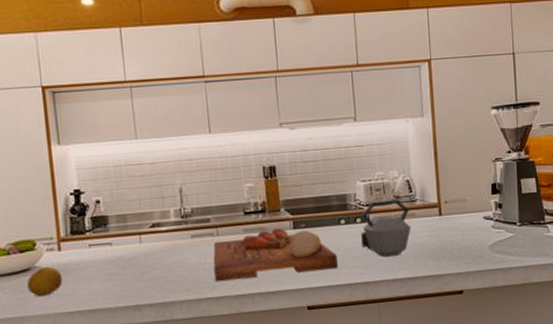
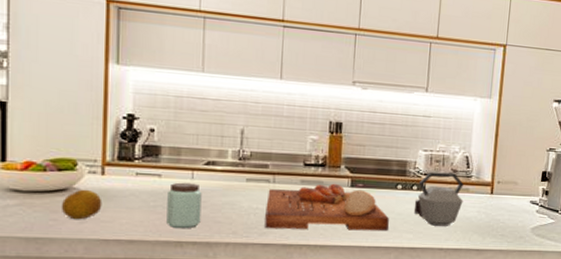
peanut butter: none [120,246,154,293] -> present [166,182,202,229]

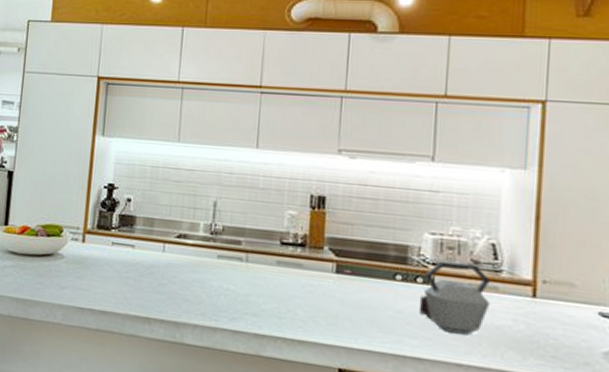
fruit: present [61,189,102,220] -> none [46,255,81,286]
peanut butter: present [166,182,202,229] -> none [137,254,172,305]
cutting board: present [265,183,389,232] -> none [235,266,385,333]

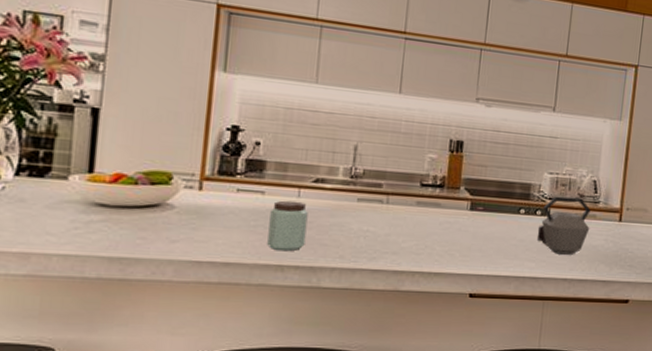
peanut butter: none [137,254,172,305] -> present [267,200,308,252]

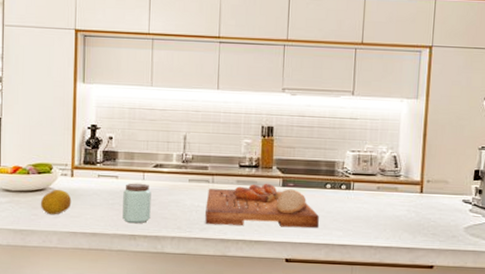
fruit: none [151,205,198,239] -> present [40,189,72,215]
cutting board: none [375,205,510,259] -> present [205,183,319,229]
kettle: present [536,196,591,255] -> none [343,171,392,224]

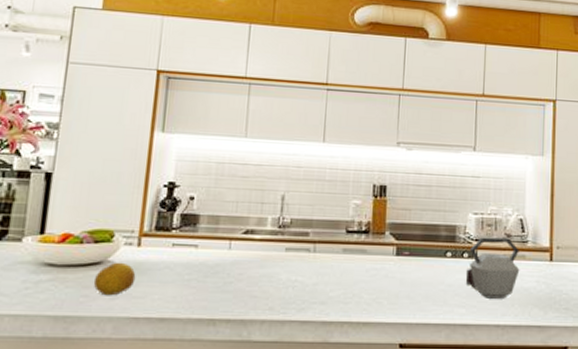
peanut butter: present [122,183,151,224] -> none [200,253,239,305]
cutting board: present [205,183,319,229] -> none [303,251,438,306]
kettle: none [343,171,392,224] -> present [465,237,520,299]

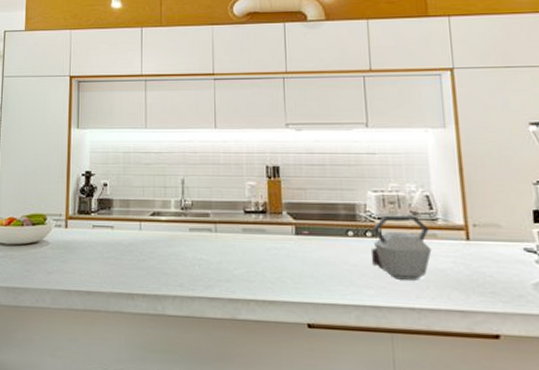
fruit: present [93,262,136,296] -> none [33,241,66,271]

